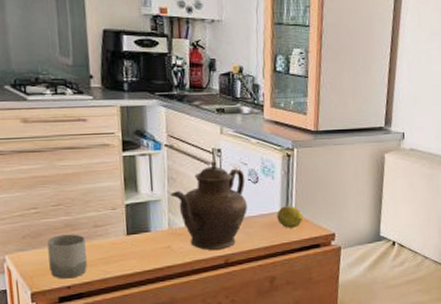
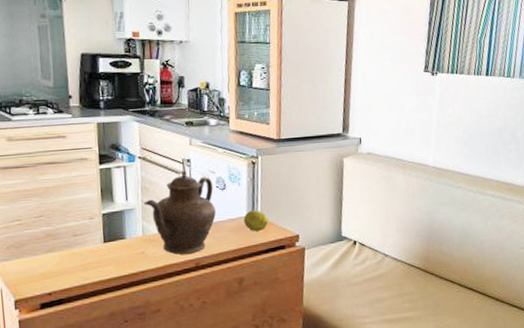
cup: present [47,234,87,279] -> none [30,243,67,286]

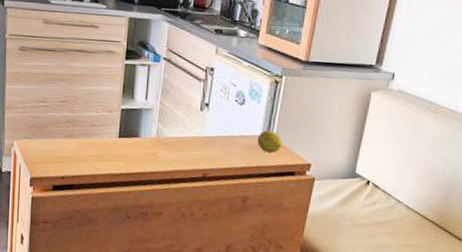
teapot: present [143,171,216,255] -> none [162,79,233,163]

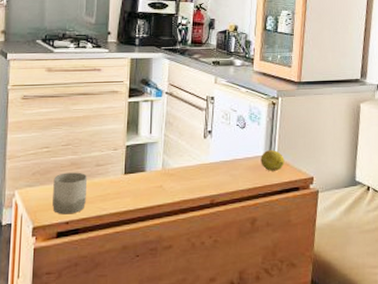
cup: none [49,129,83,170] -> present [52,172,88,215]

